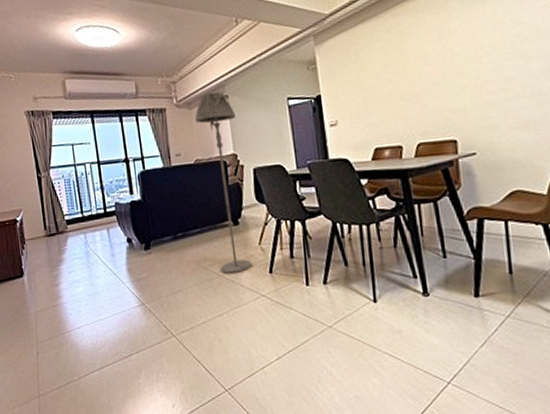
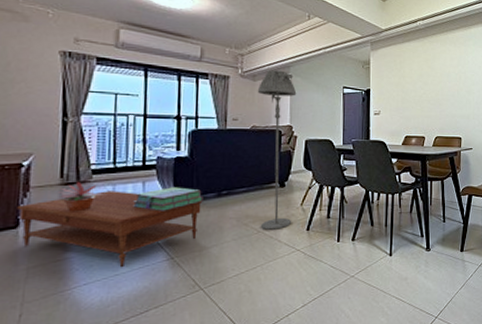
coffee table: none [19,239,162,313] -> present [17,191,203,268]
potted plant: none [45,232,79,261] -> present [58,181,104,212]
stack of books: none [102,232,162,257] -> present [133,187,203,211]

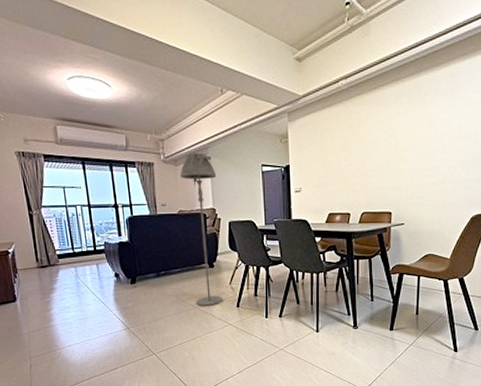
coffee table: present [17,191,203,268] -> none [12,272,146,335]
potted plant: present [58,181,104,212] -> none [37,264,69,290]
stack of books: present [133,187,203,211] -> none [92,268,146,289]

